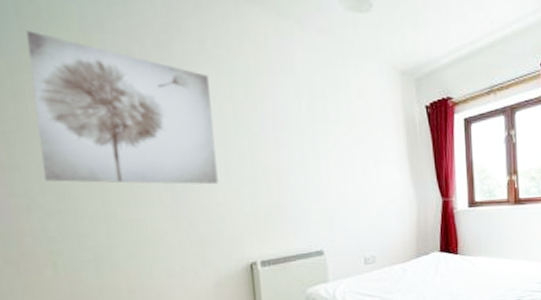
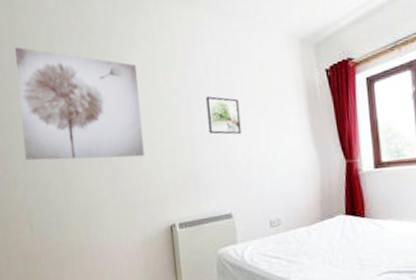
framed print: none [296,122,336,165] -> present [206,96,242,135]

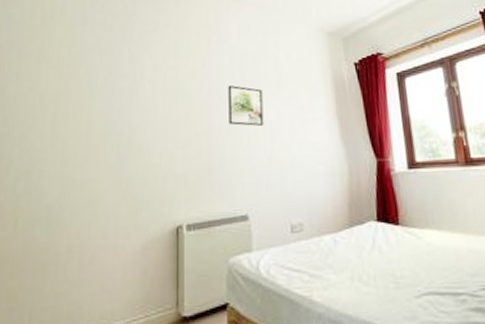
wall art: present [15,47,144,161] -> none [23,28,157,147]

